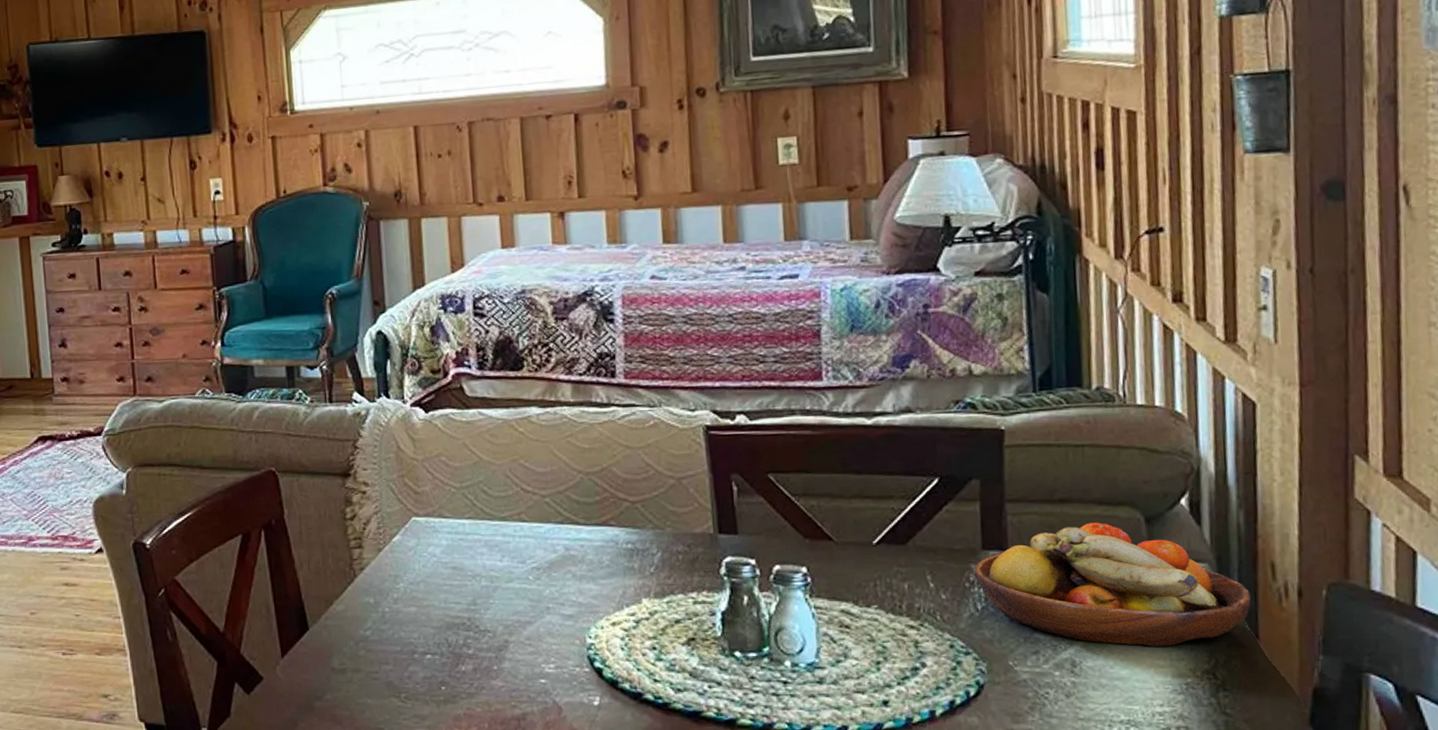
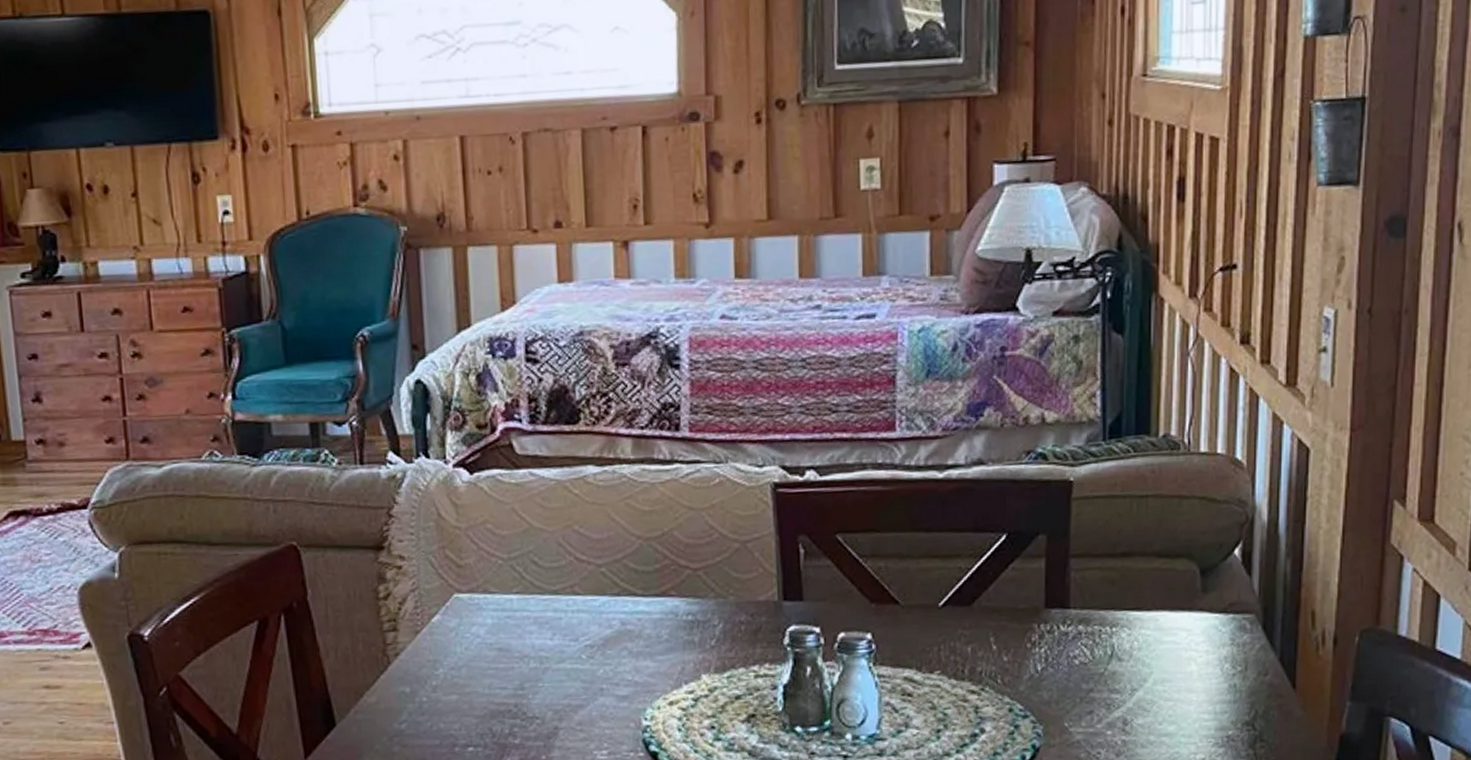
fruit bowl: present [973,522,1251,646] -> none [1035,576,1291,701]

